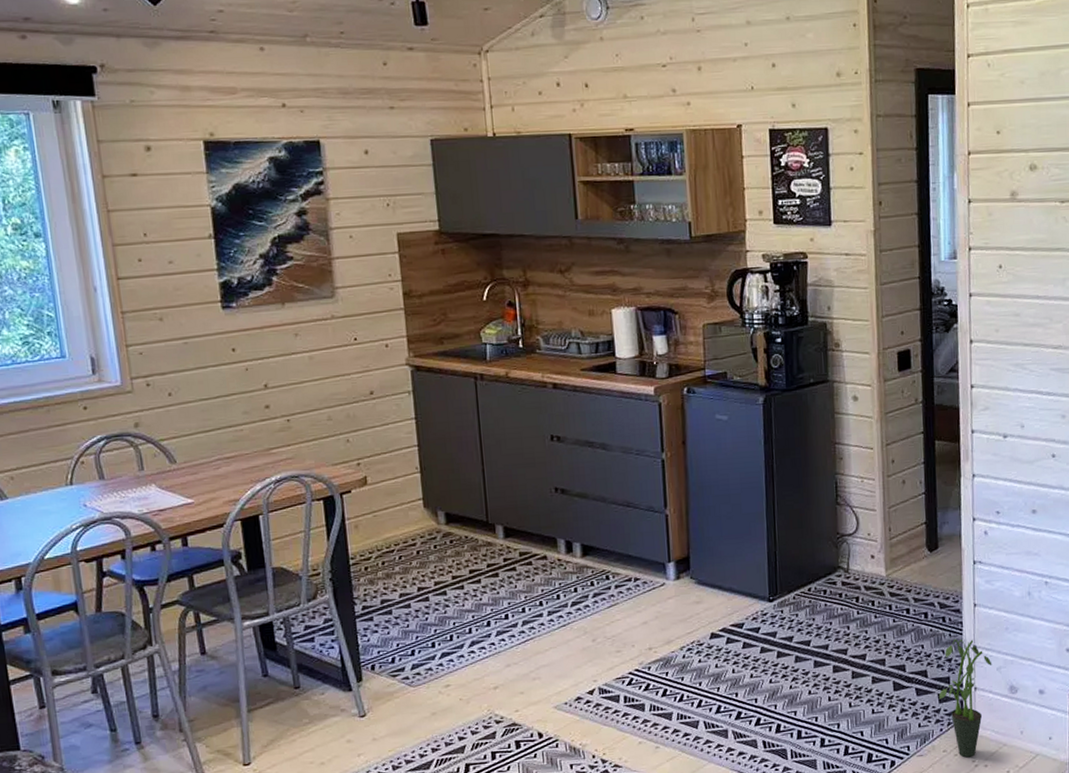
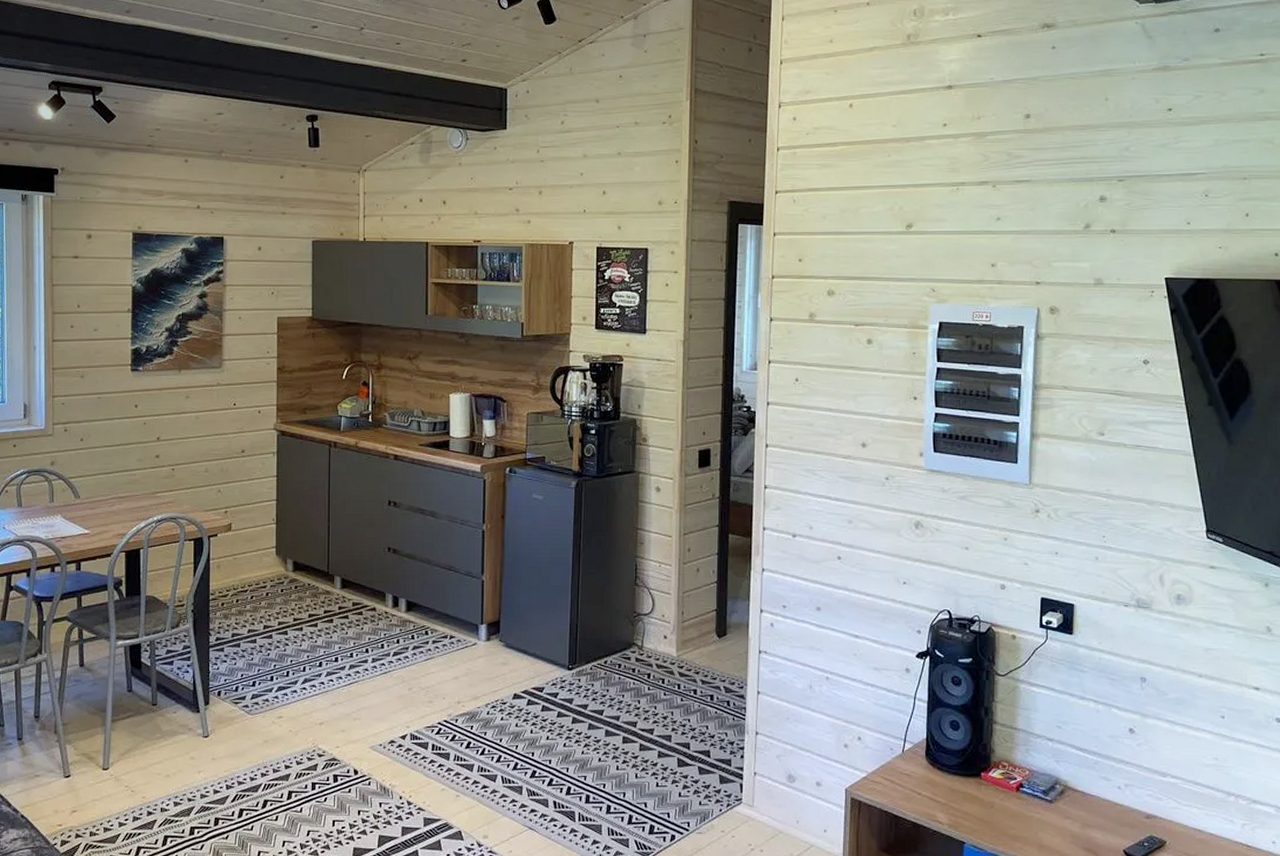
potted plant: present [939,639,992,758] -> none [720,723,772,840]

